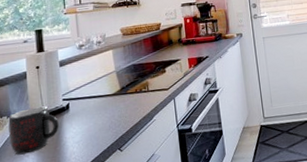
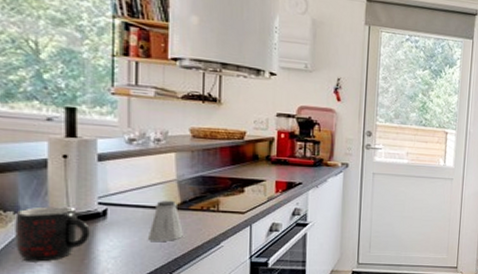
saltshaker: none [99,88,125,124] -> present [147,200,183,241]

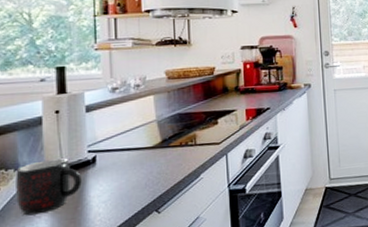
saltshaker: present [147,200,183,241] -> none [133,140,166,182]

